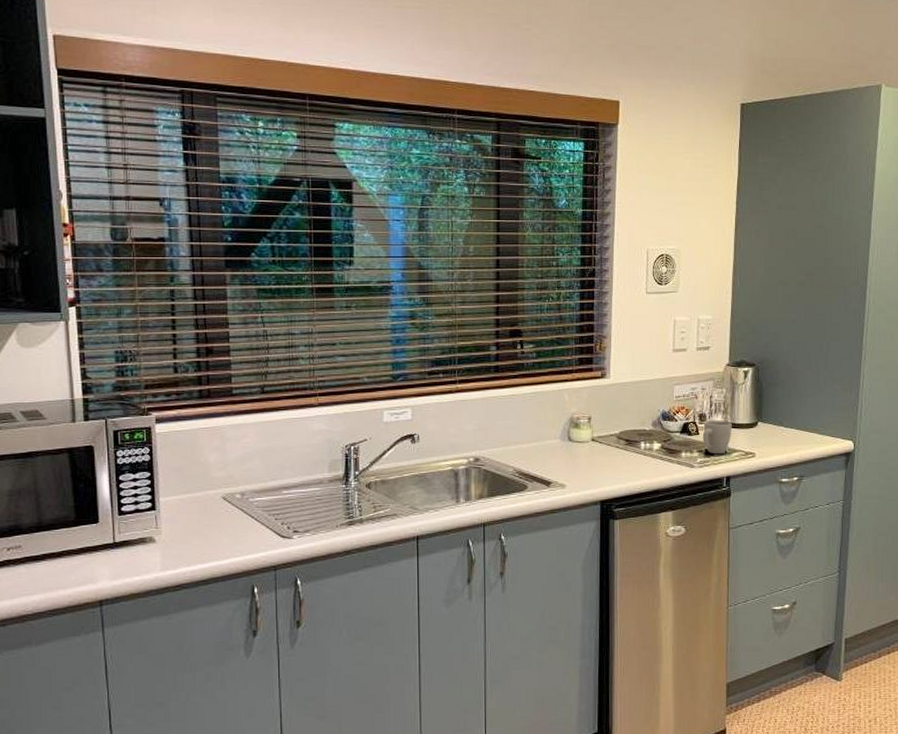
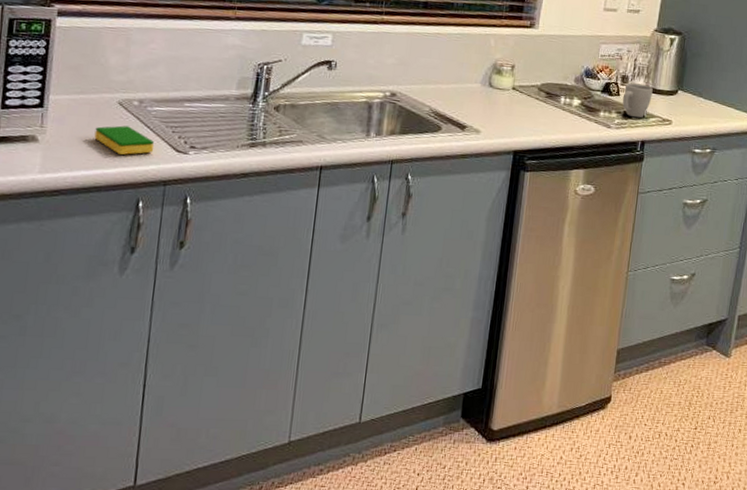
dish sponge: none [205,518,261,546] -> present [94,125,155,155]

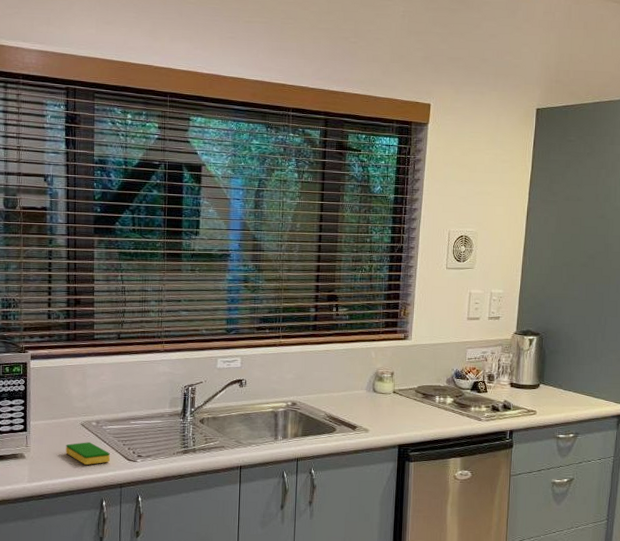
mug: present [622,83,653,118] -> none [490,380,517,411]

